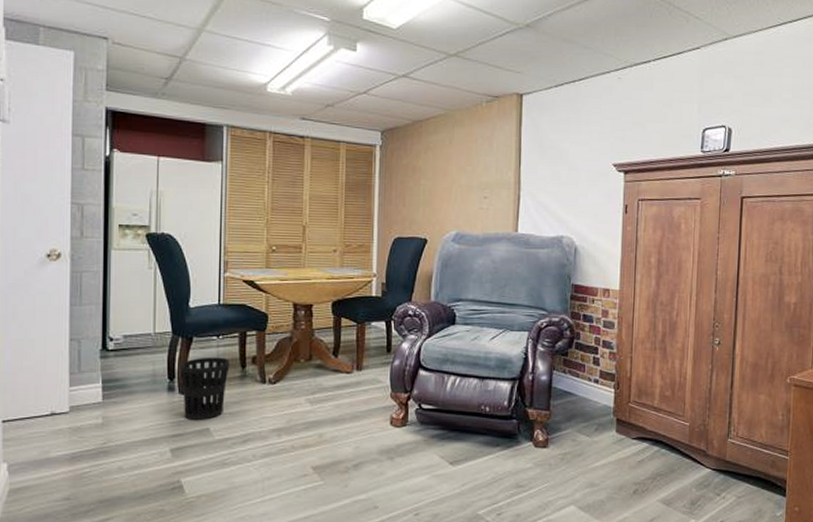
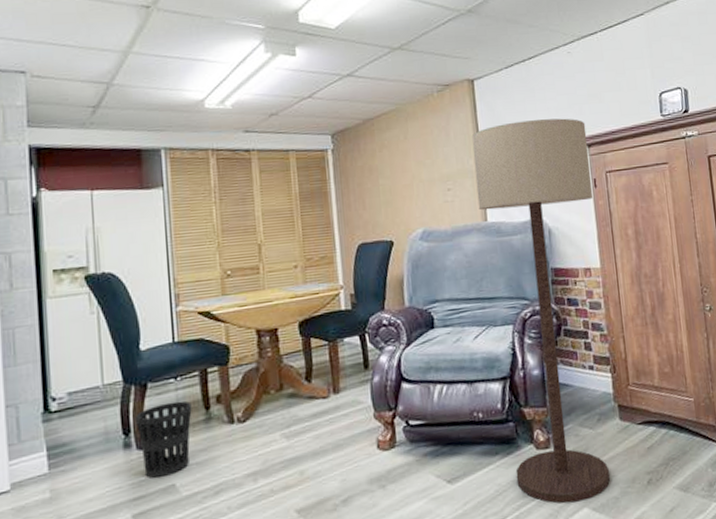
floor lamp: none [511,140,625,499] -> present [471,118,611,504]

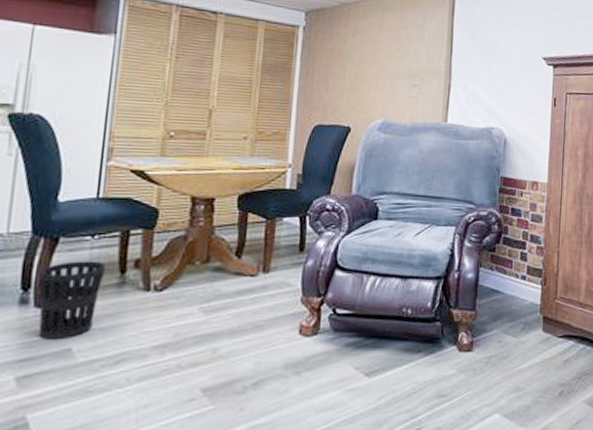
floor lamp: present [471,118,611,504] -> none [434,31,555,408]

